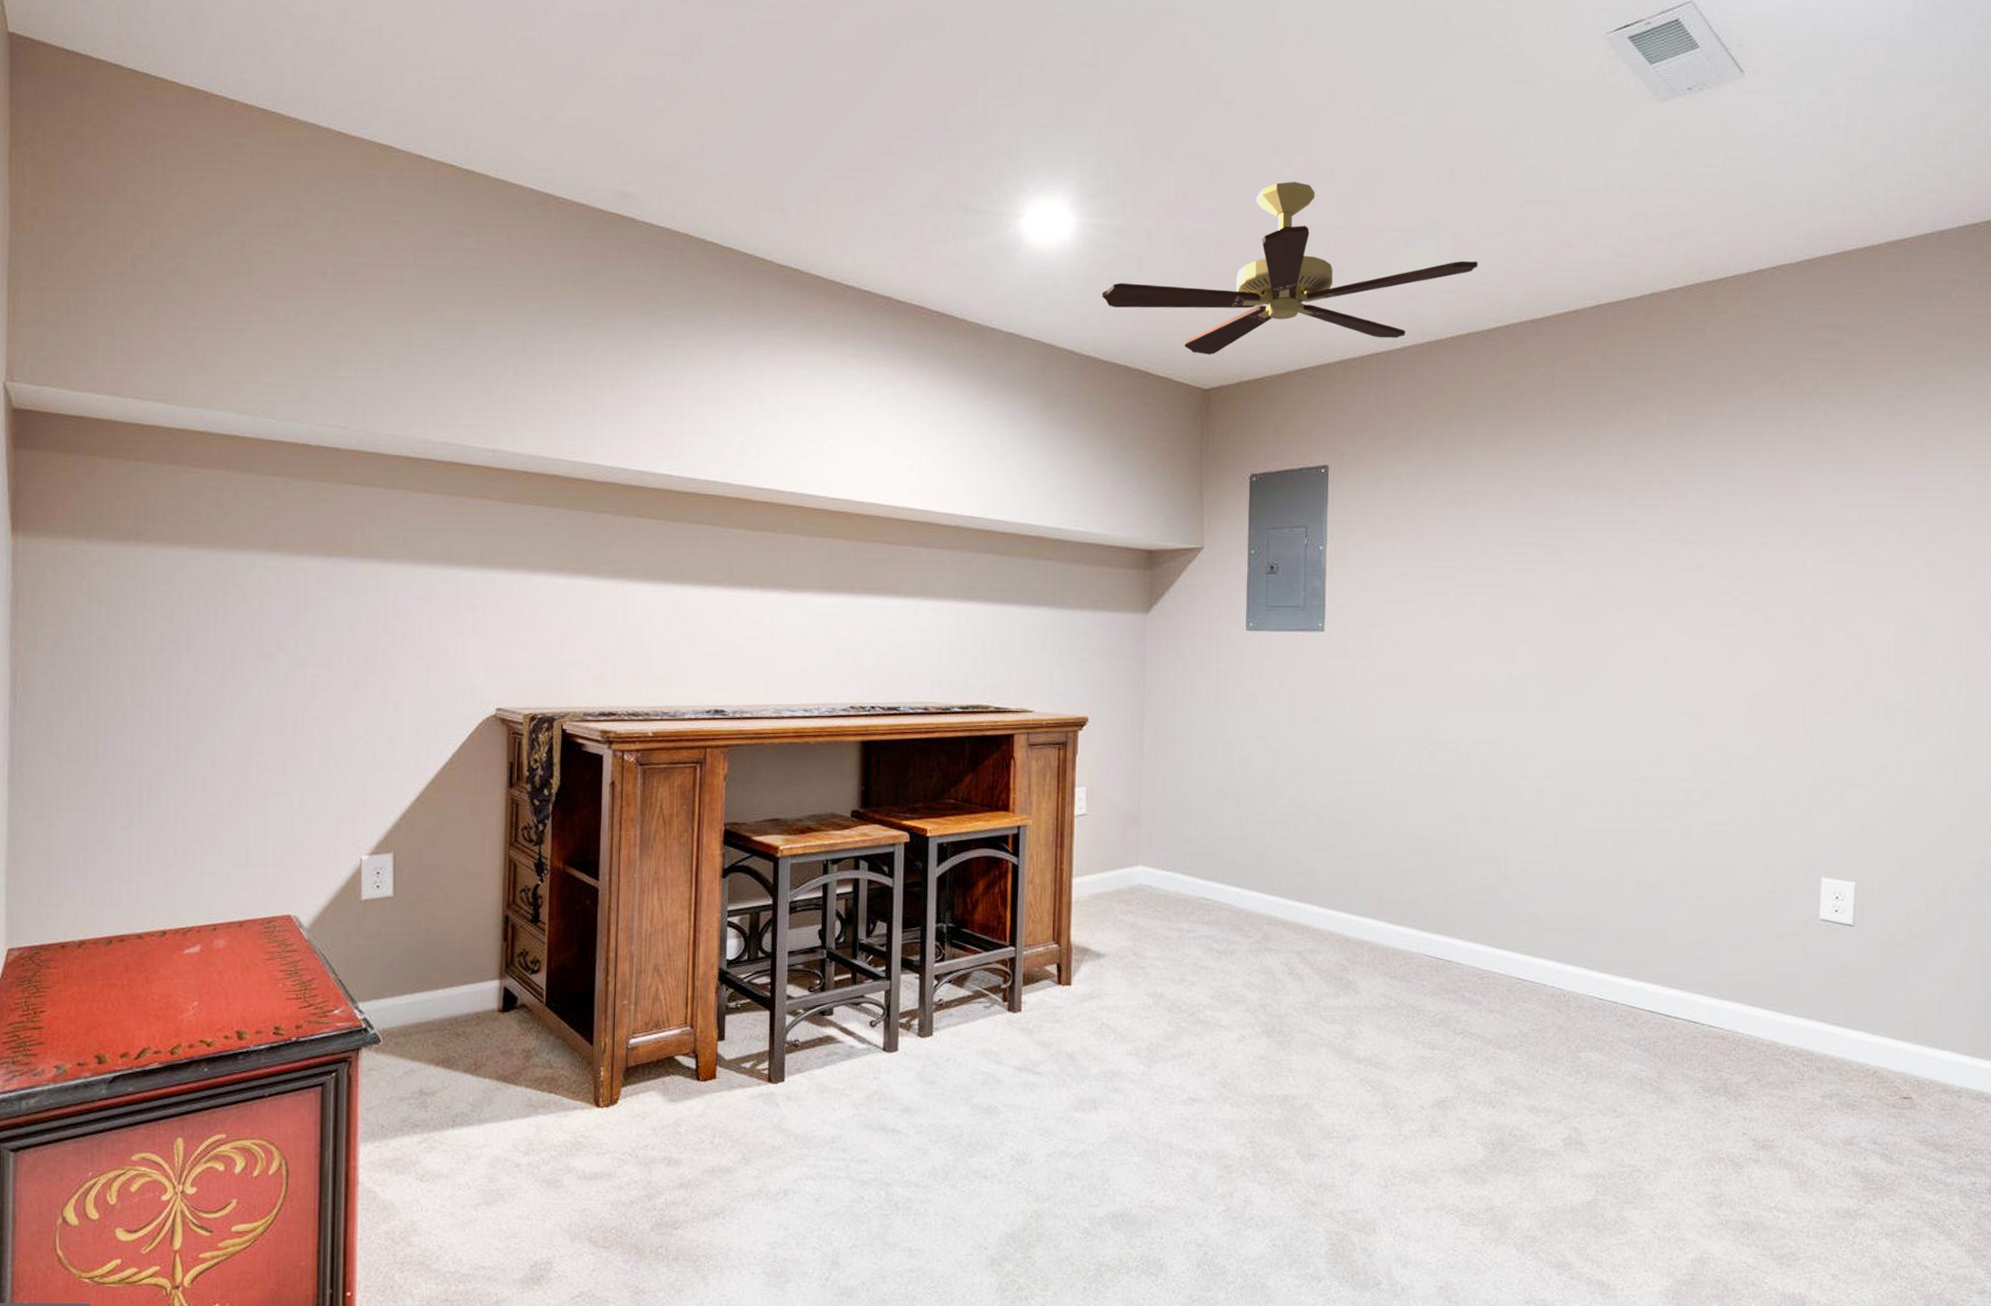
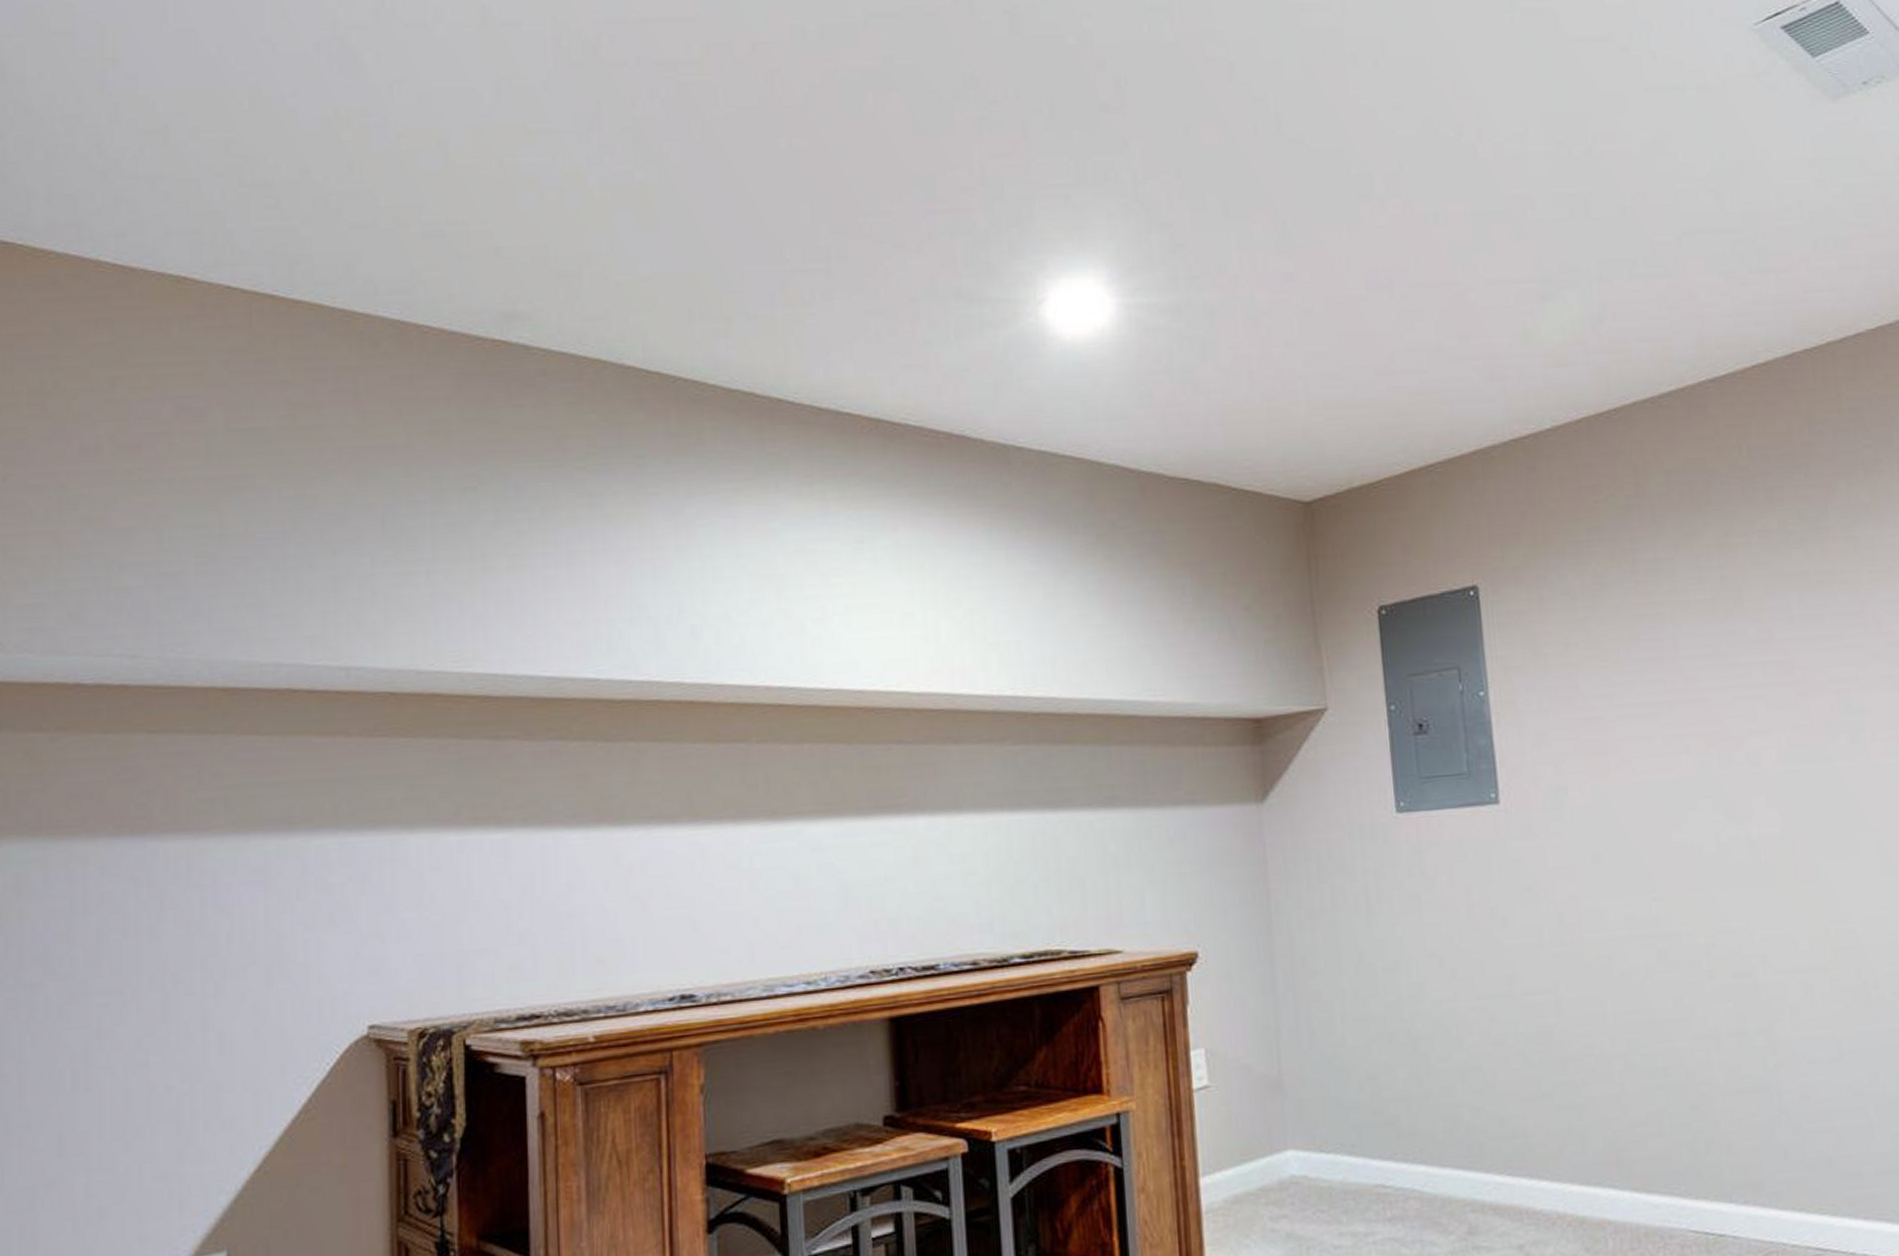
ceiling fan: present [1101,181,1478,355] -> none [1158,230,1635,458]

